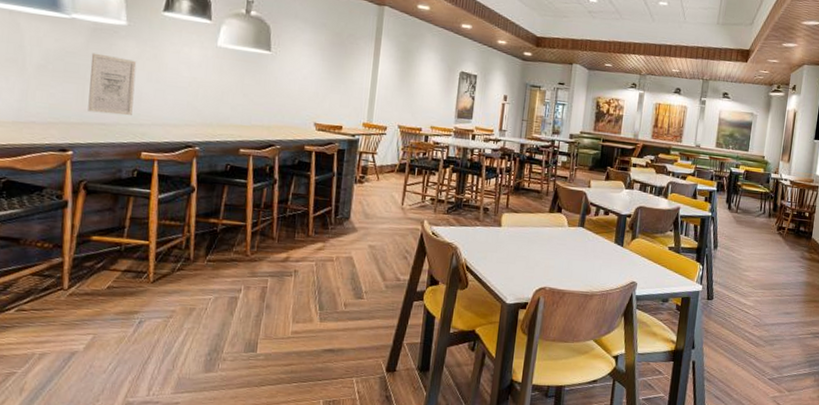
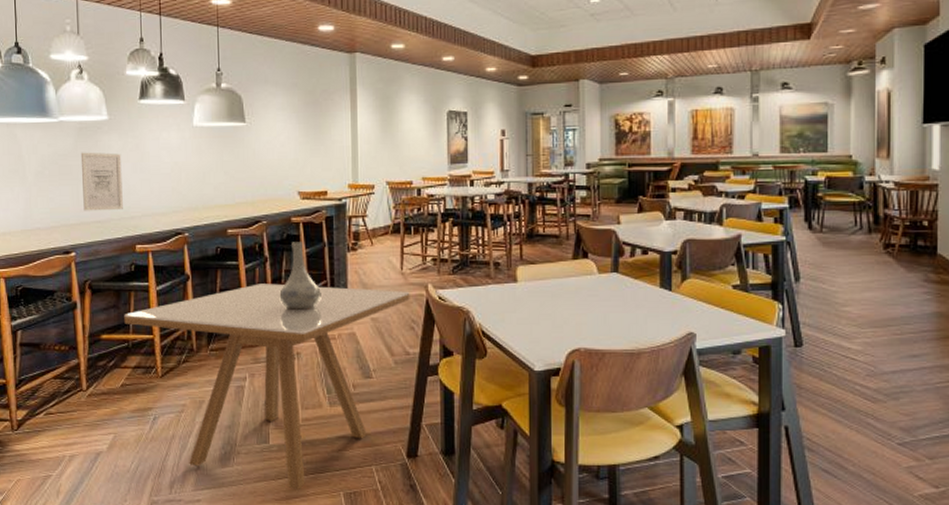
dining table: none [119,203,407,396] -> present [124,283,410,489]
vase: none [284,168,325,232] -> present [279,242,321,311]

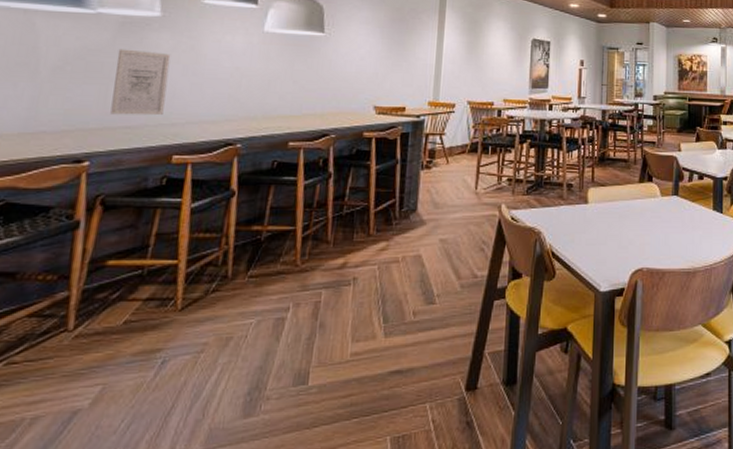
dining table: present [124,283,410,489] -> none [142,201,483,438]
vase: present [279,242,321,311] -> none [340,158,388,232]

